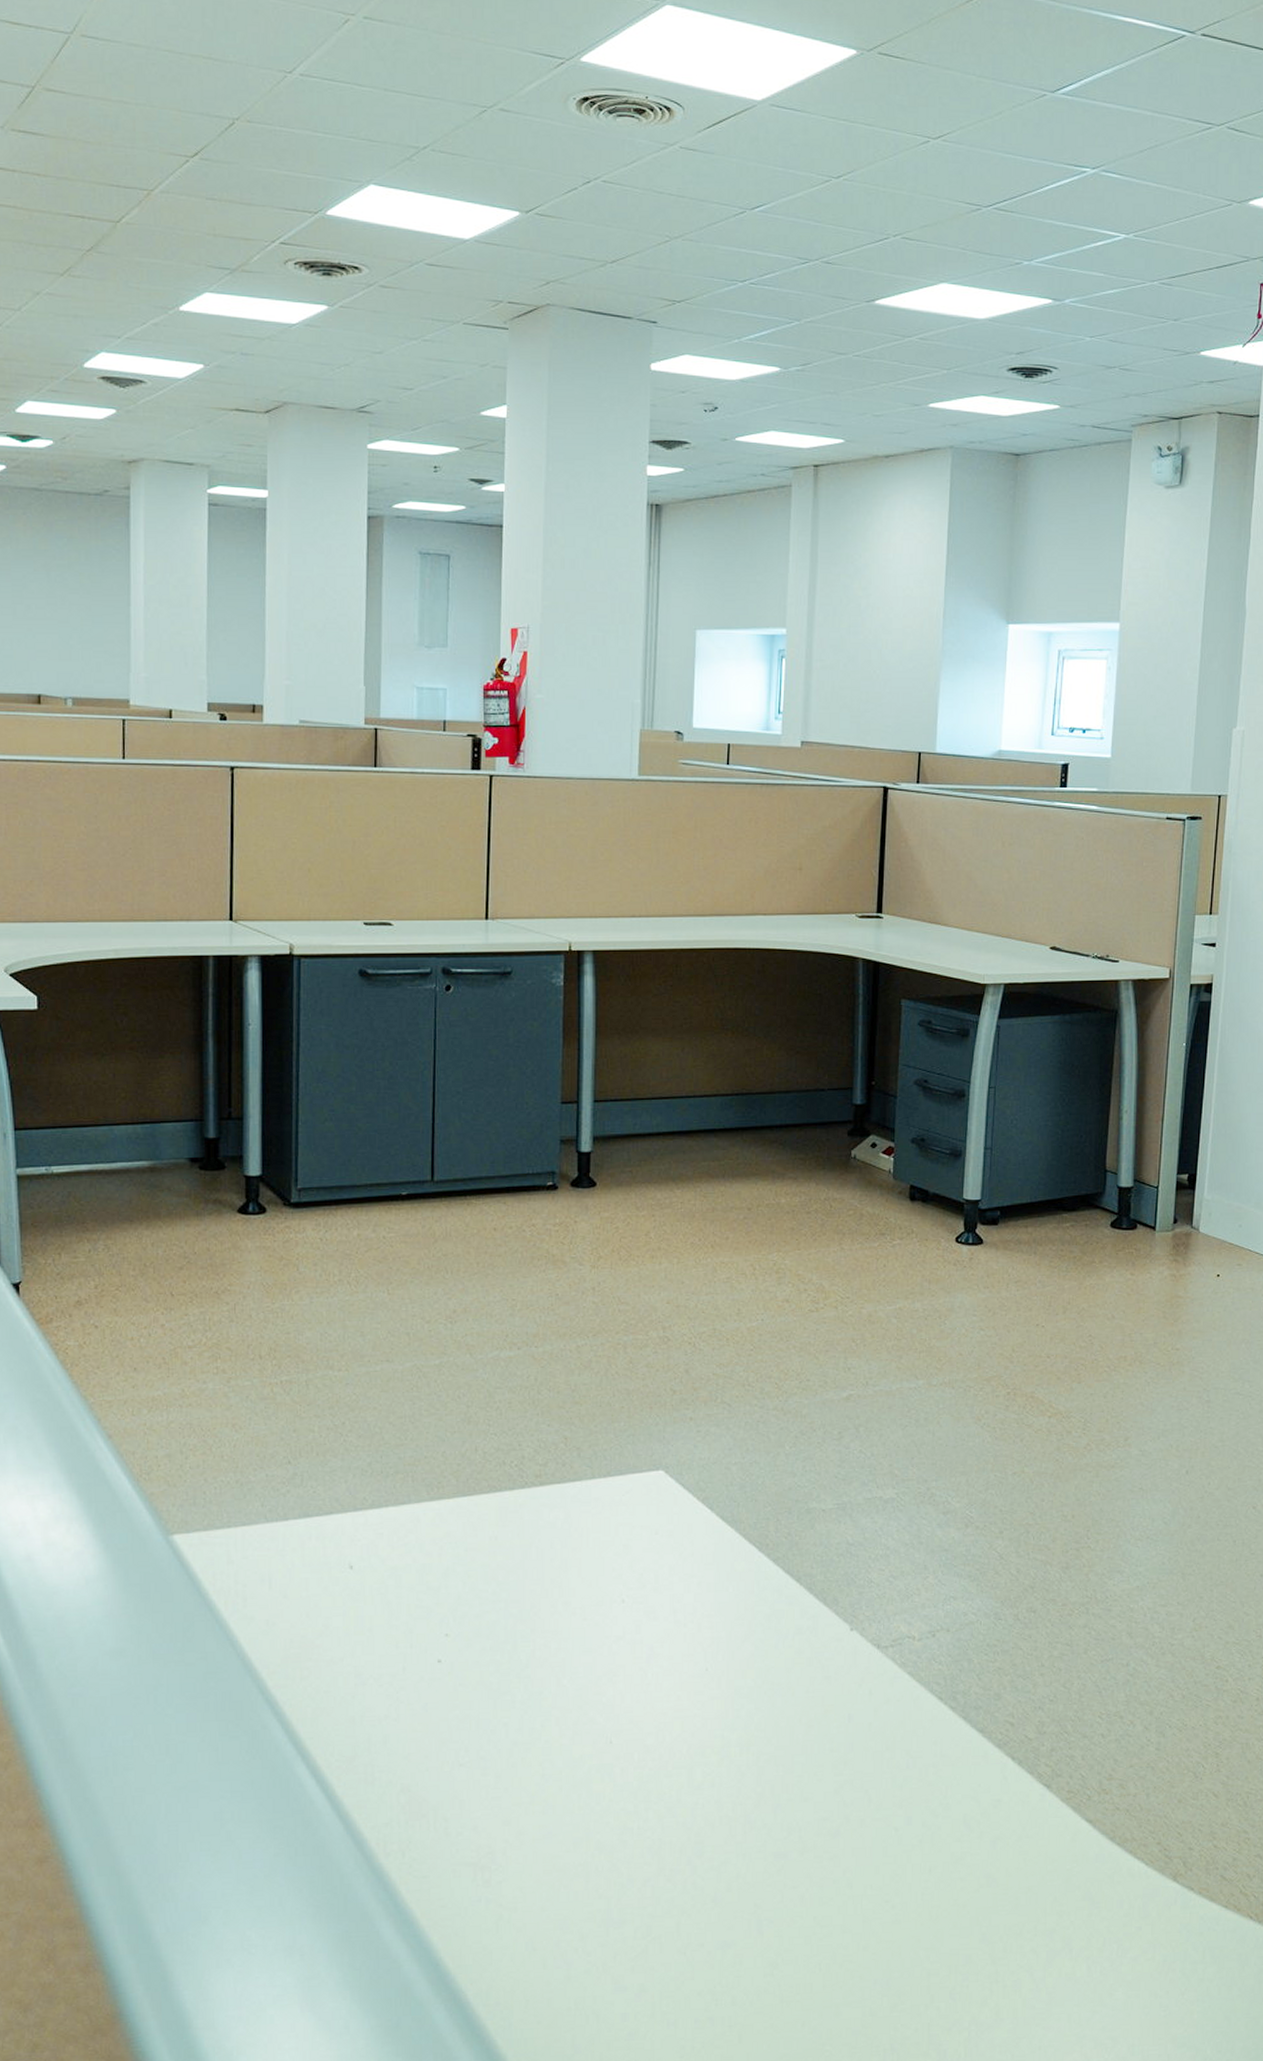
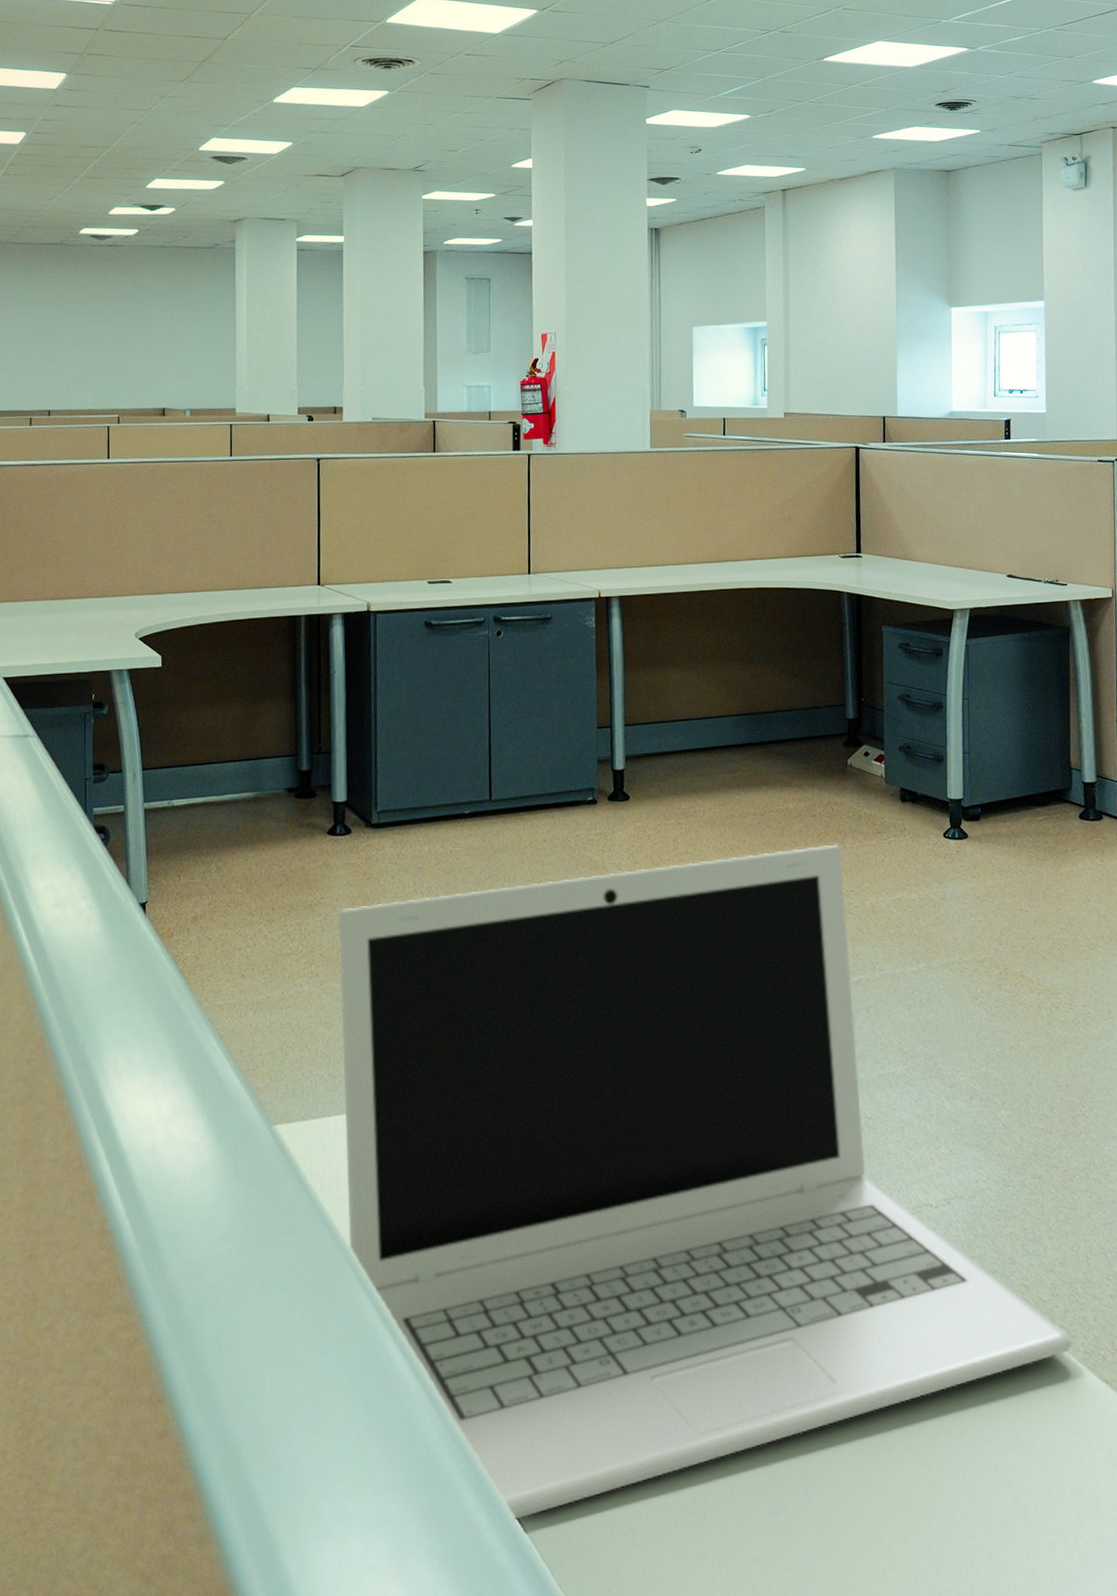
laptop: none [250,1245,1057,1952] -> present [339,844,1073,1520]

